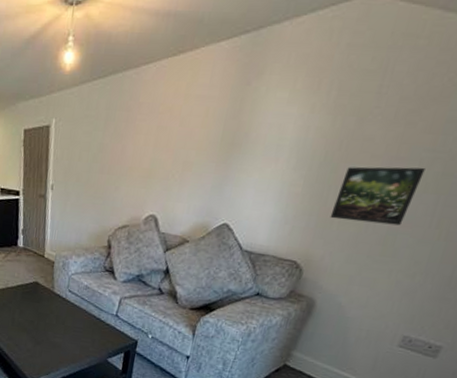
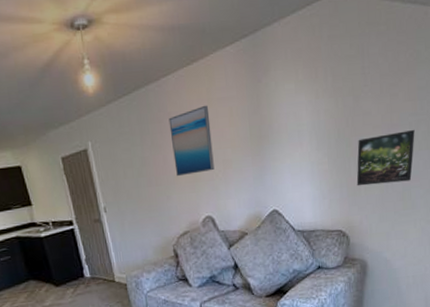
wall art: none [131,100,184,170] -> present [168,105,214,177]

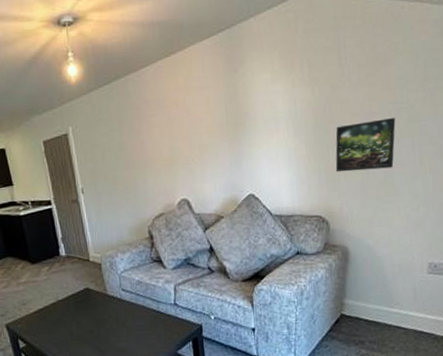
wall art: present [168,105,214,177] -> none [146,93,191,161]

